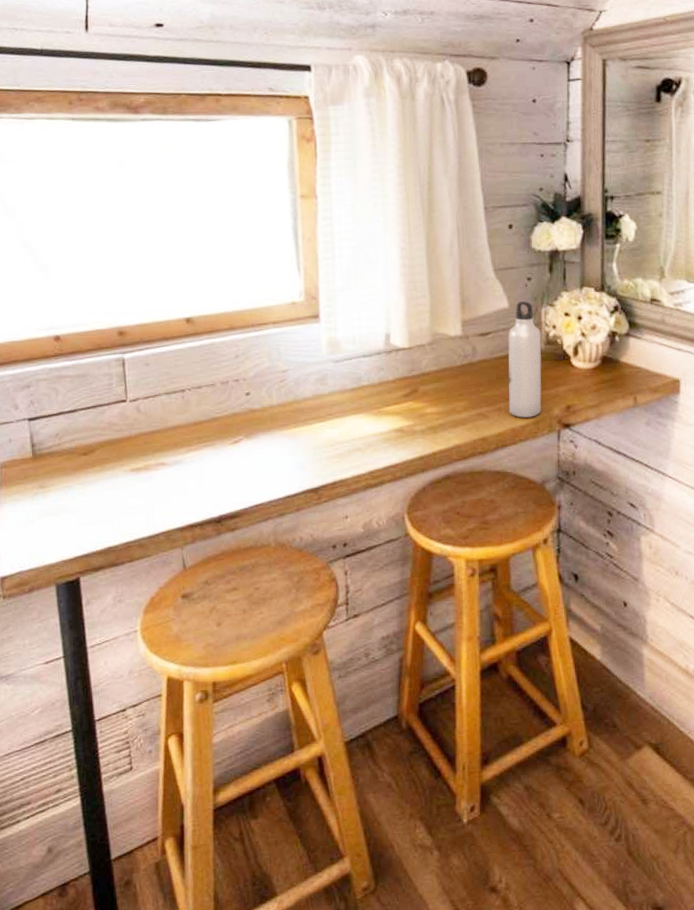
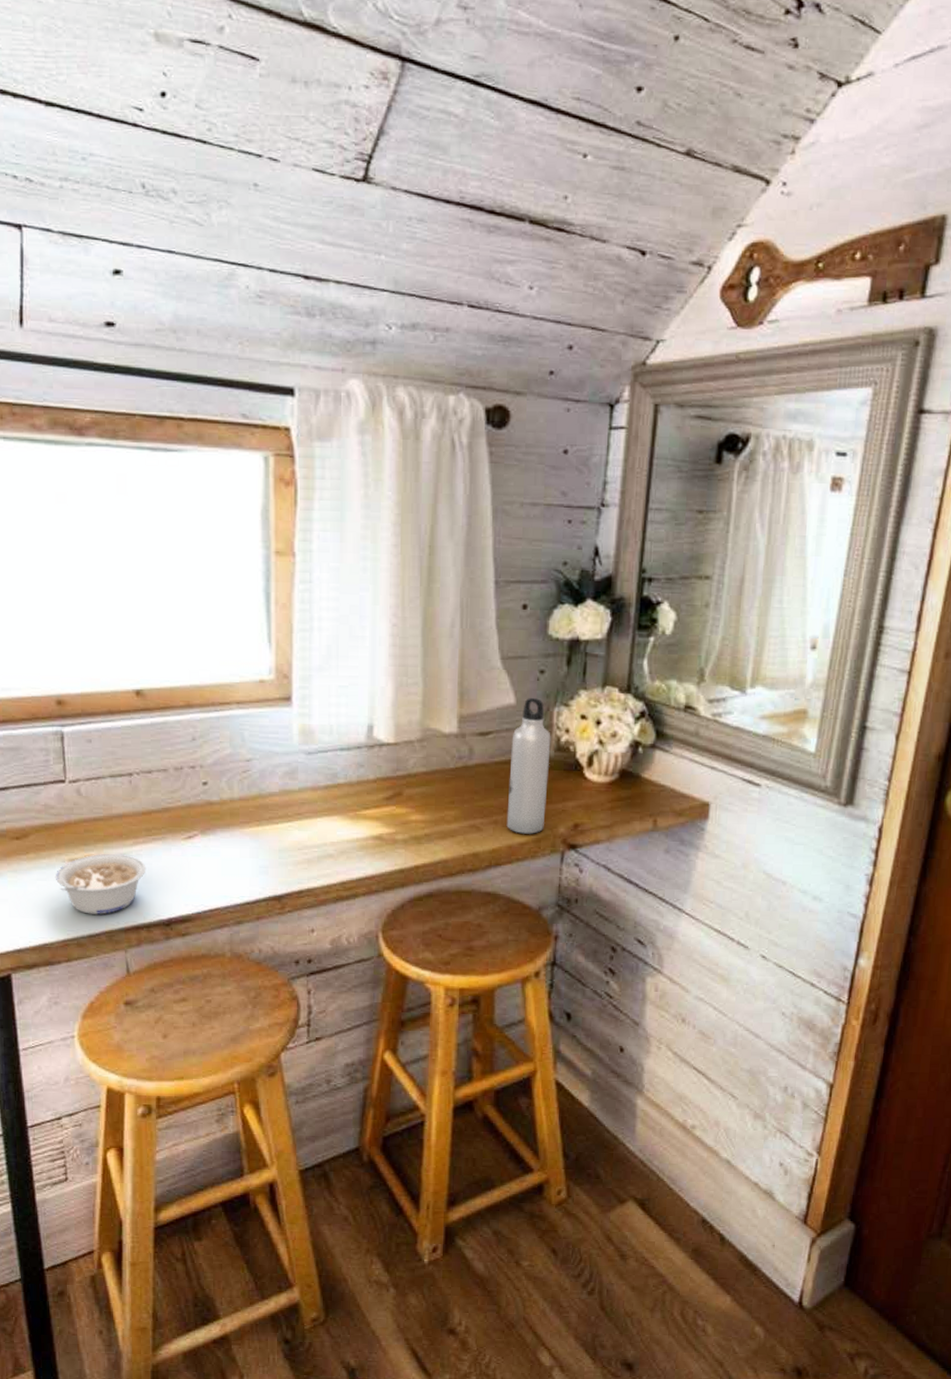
legume: none [118,461,199,517] -> present [55,853,146,915]

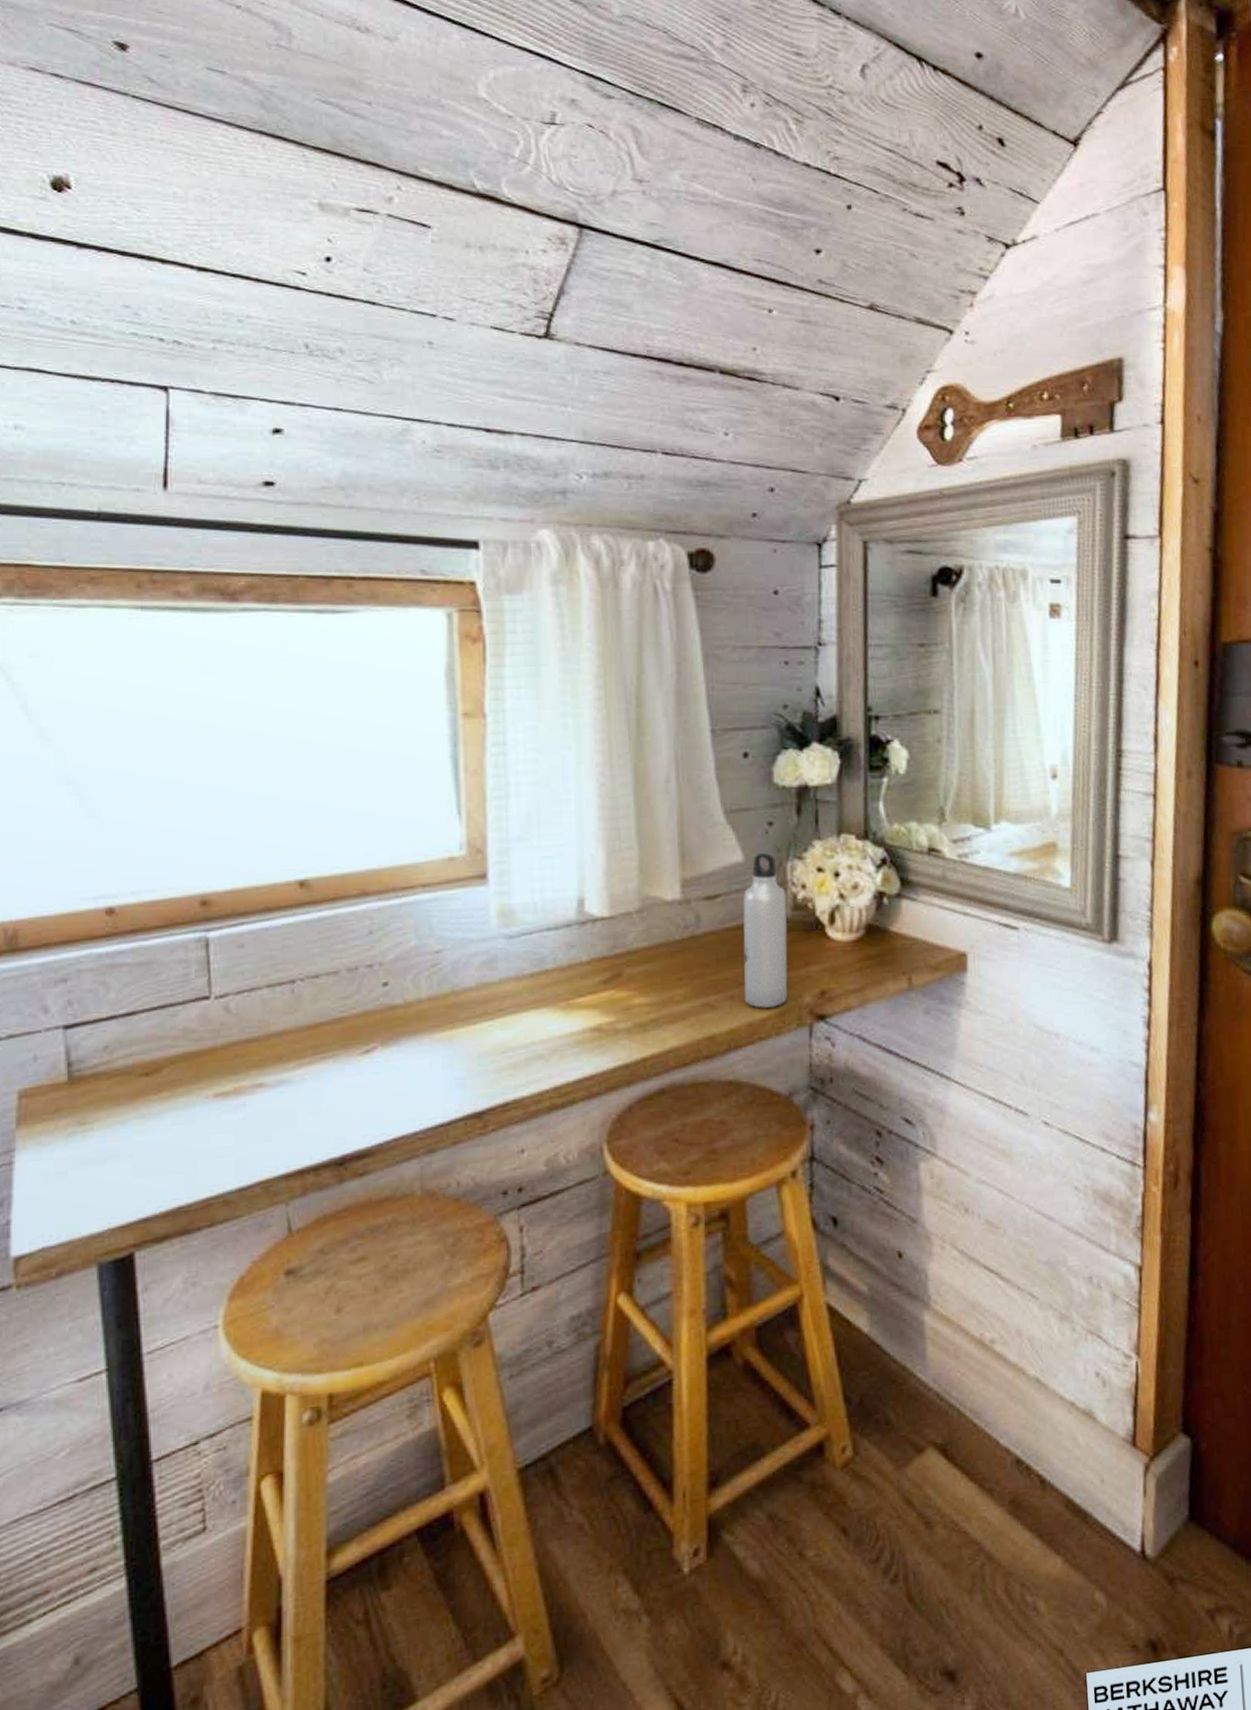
legume: present [55,853,146,915] -> none [195,1080,313,1162]

